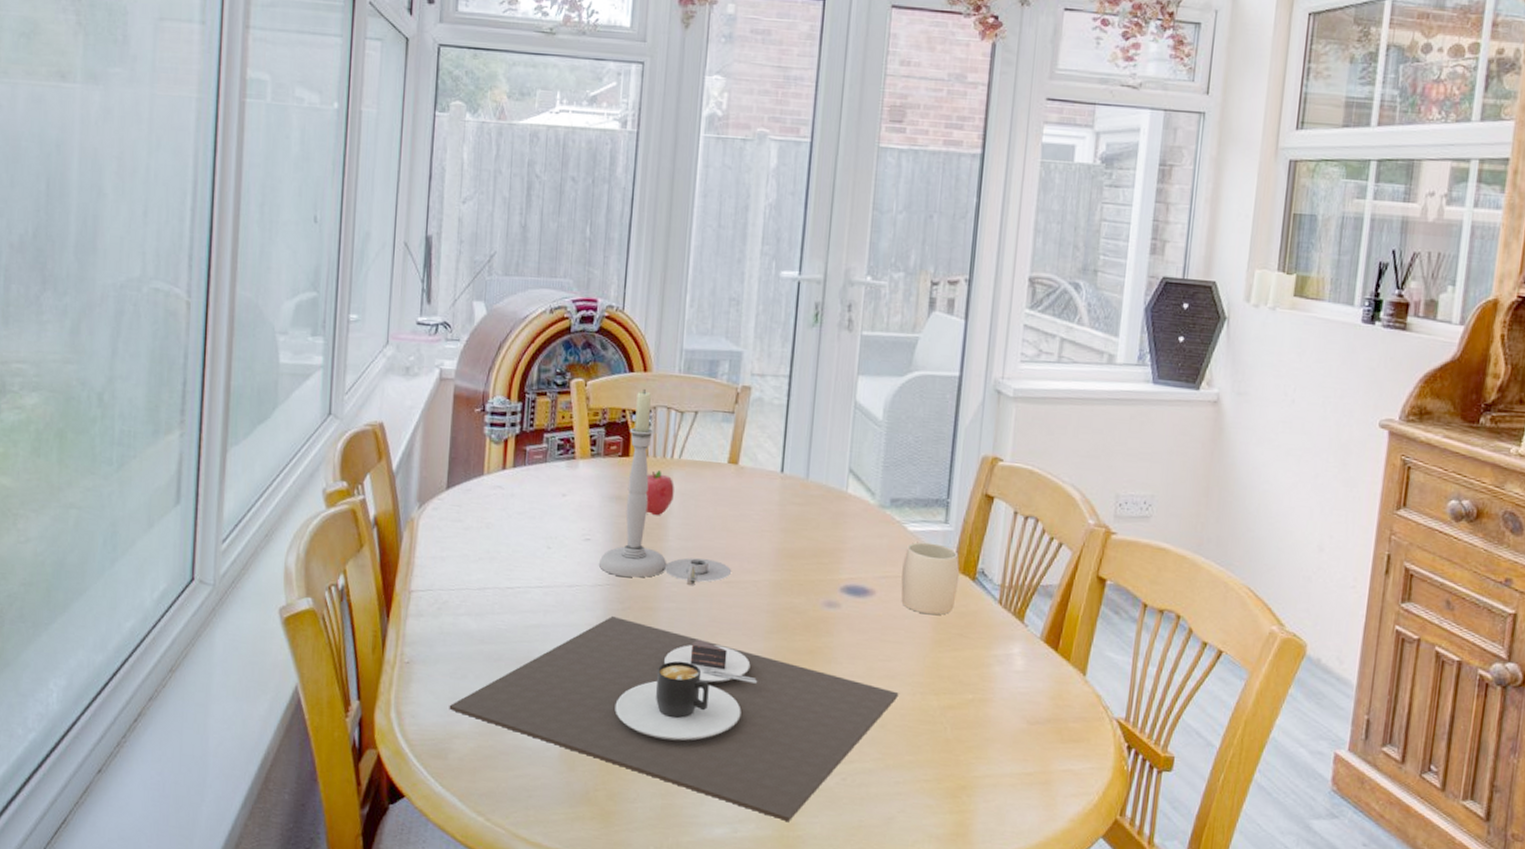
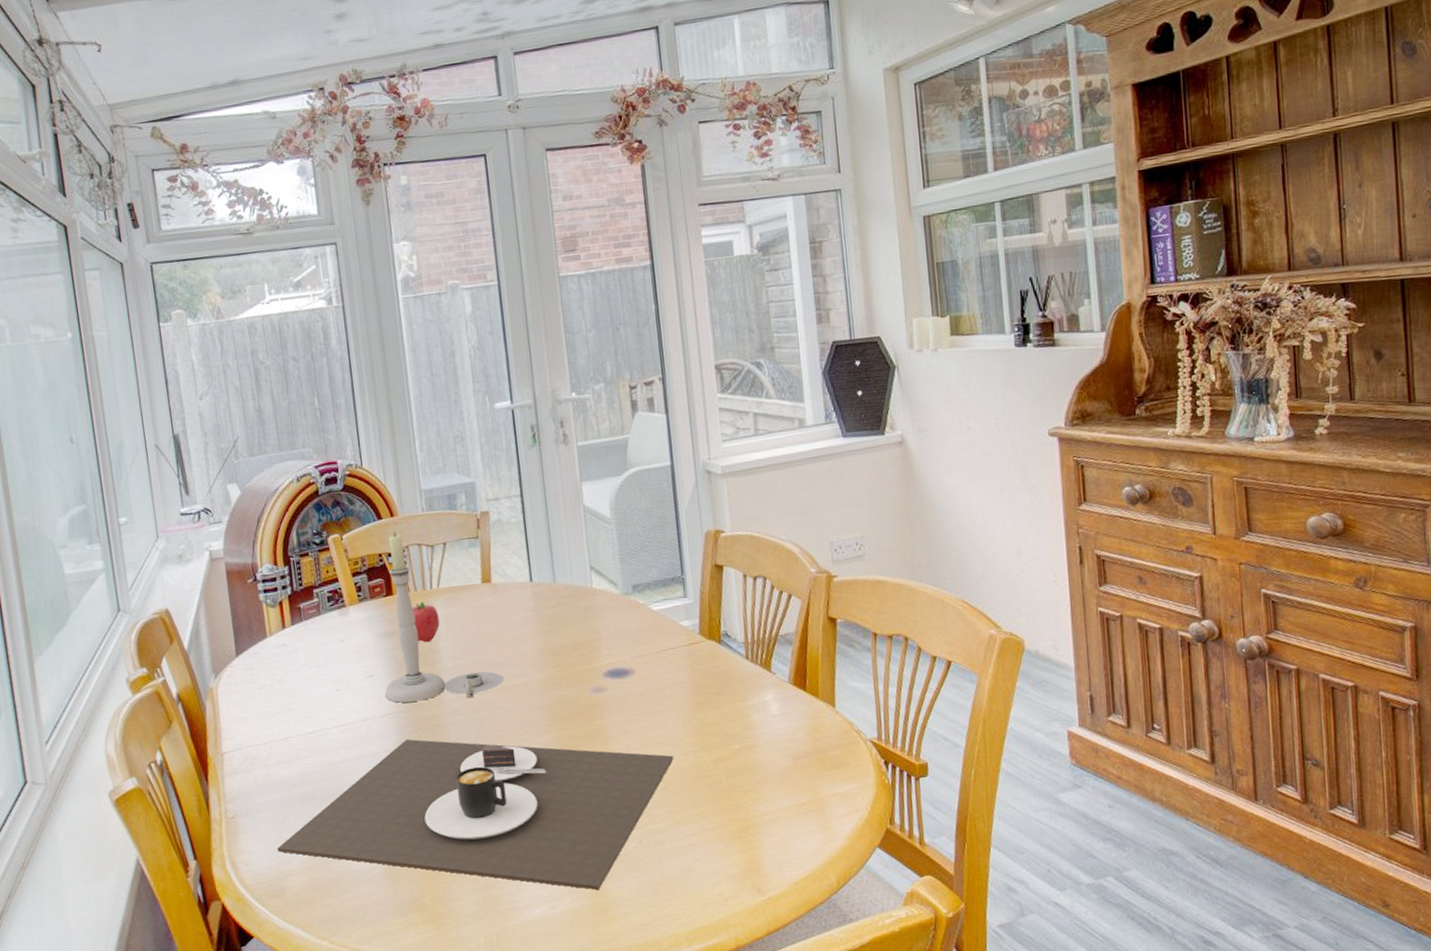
mug: present [901,542,960,615] -> none [654,617,707,682]

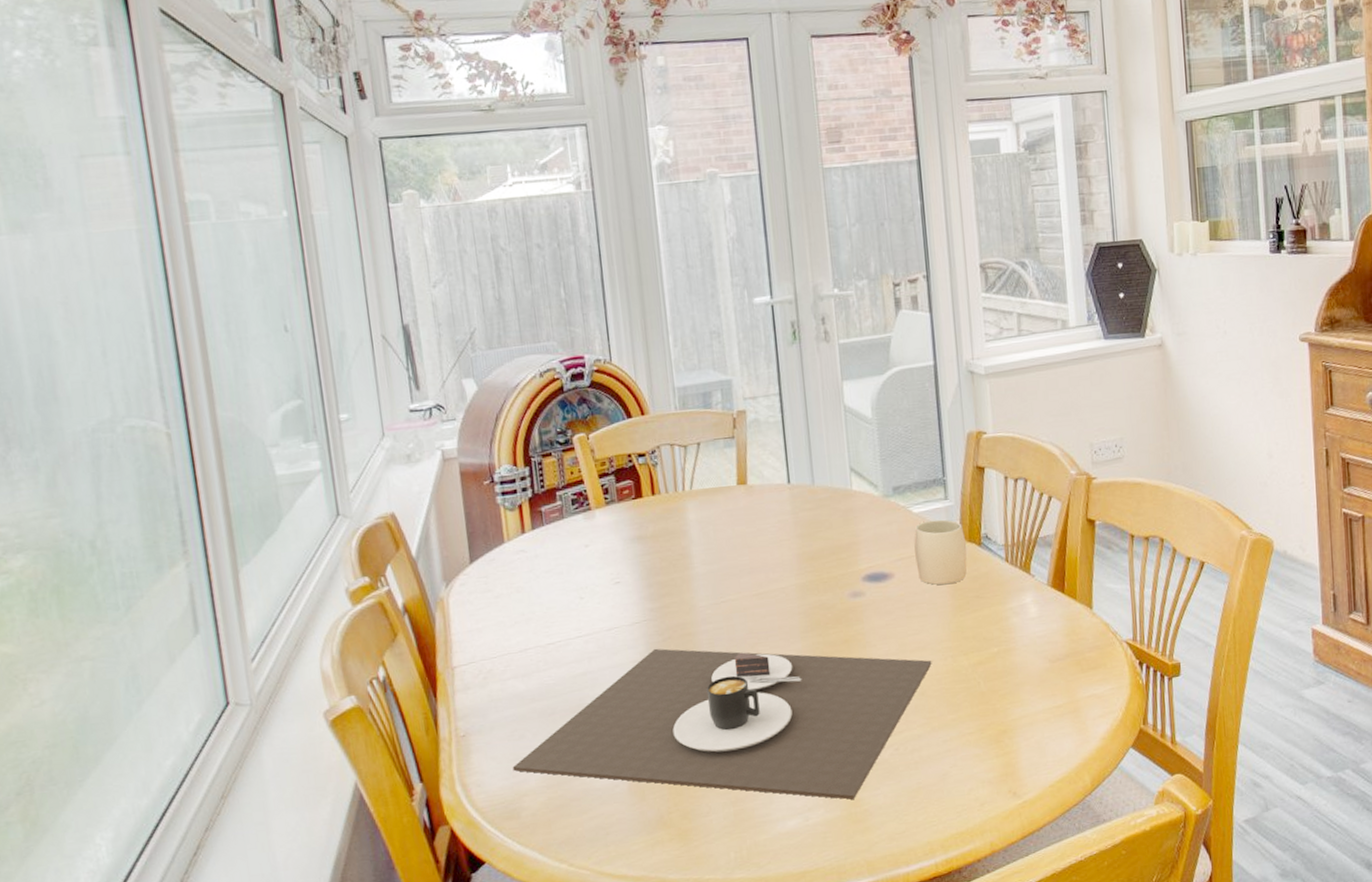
candlestick: present [385,532,504,703] -> none [633,432,759,611]
fruit: present [412,601,440,643] -> none [662,504,692,548]
mug: none [654,617,707,682] -> present [914,519,967,585]

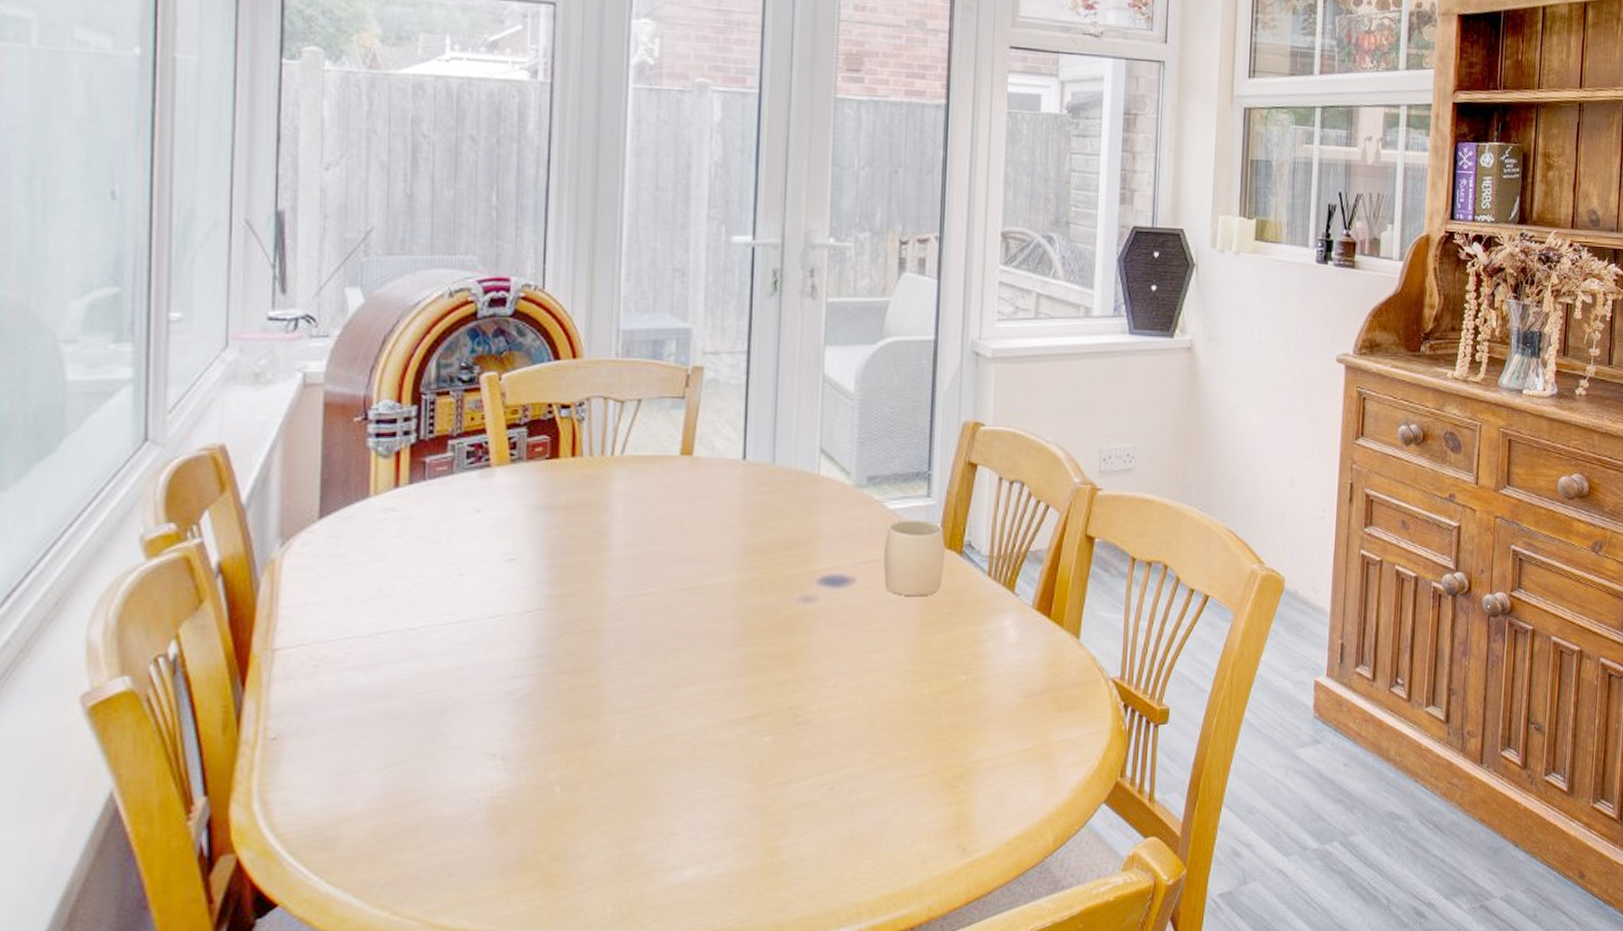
place setting: present [512,648,932,800] -> none [335,645,887,847]

